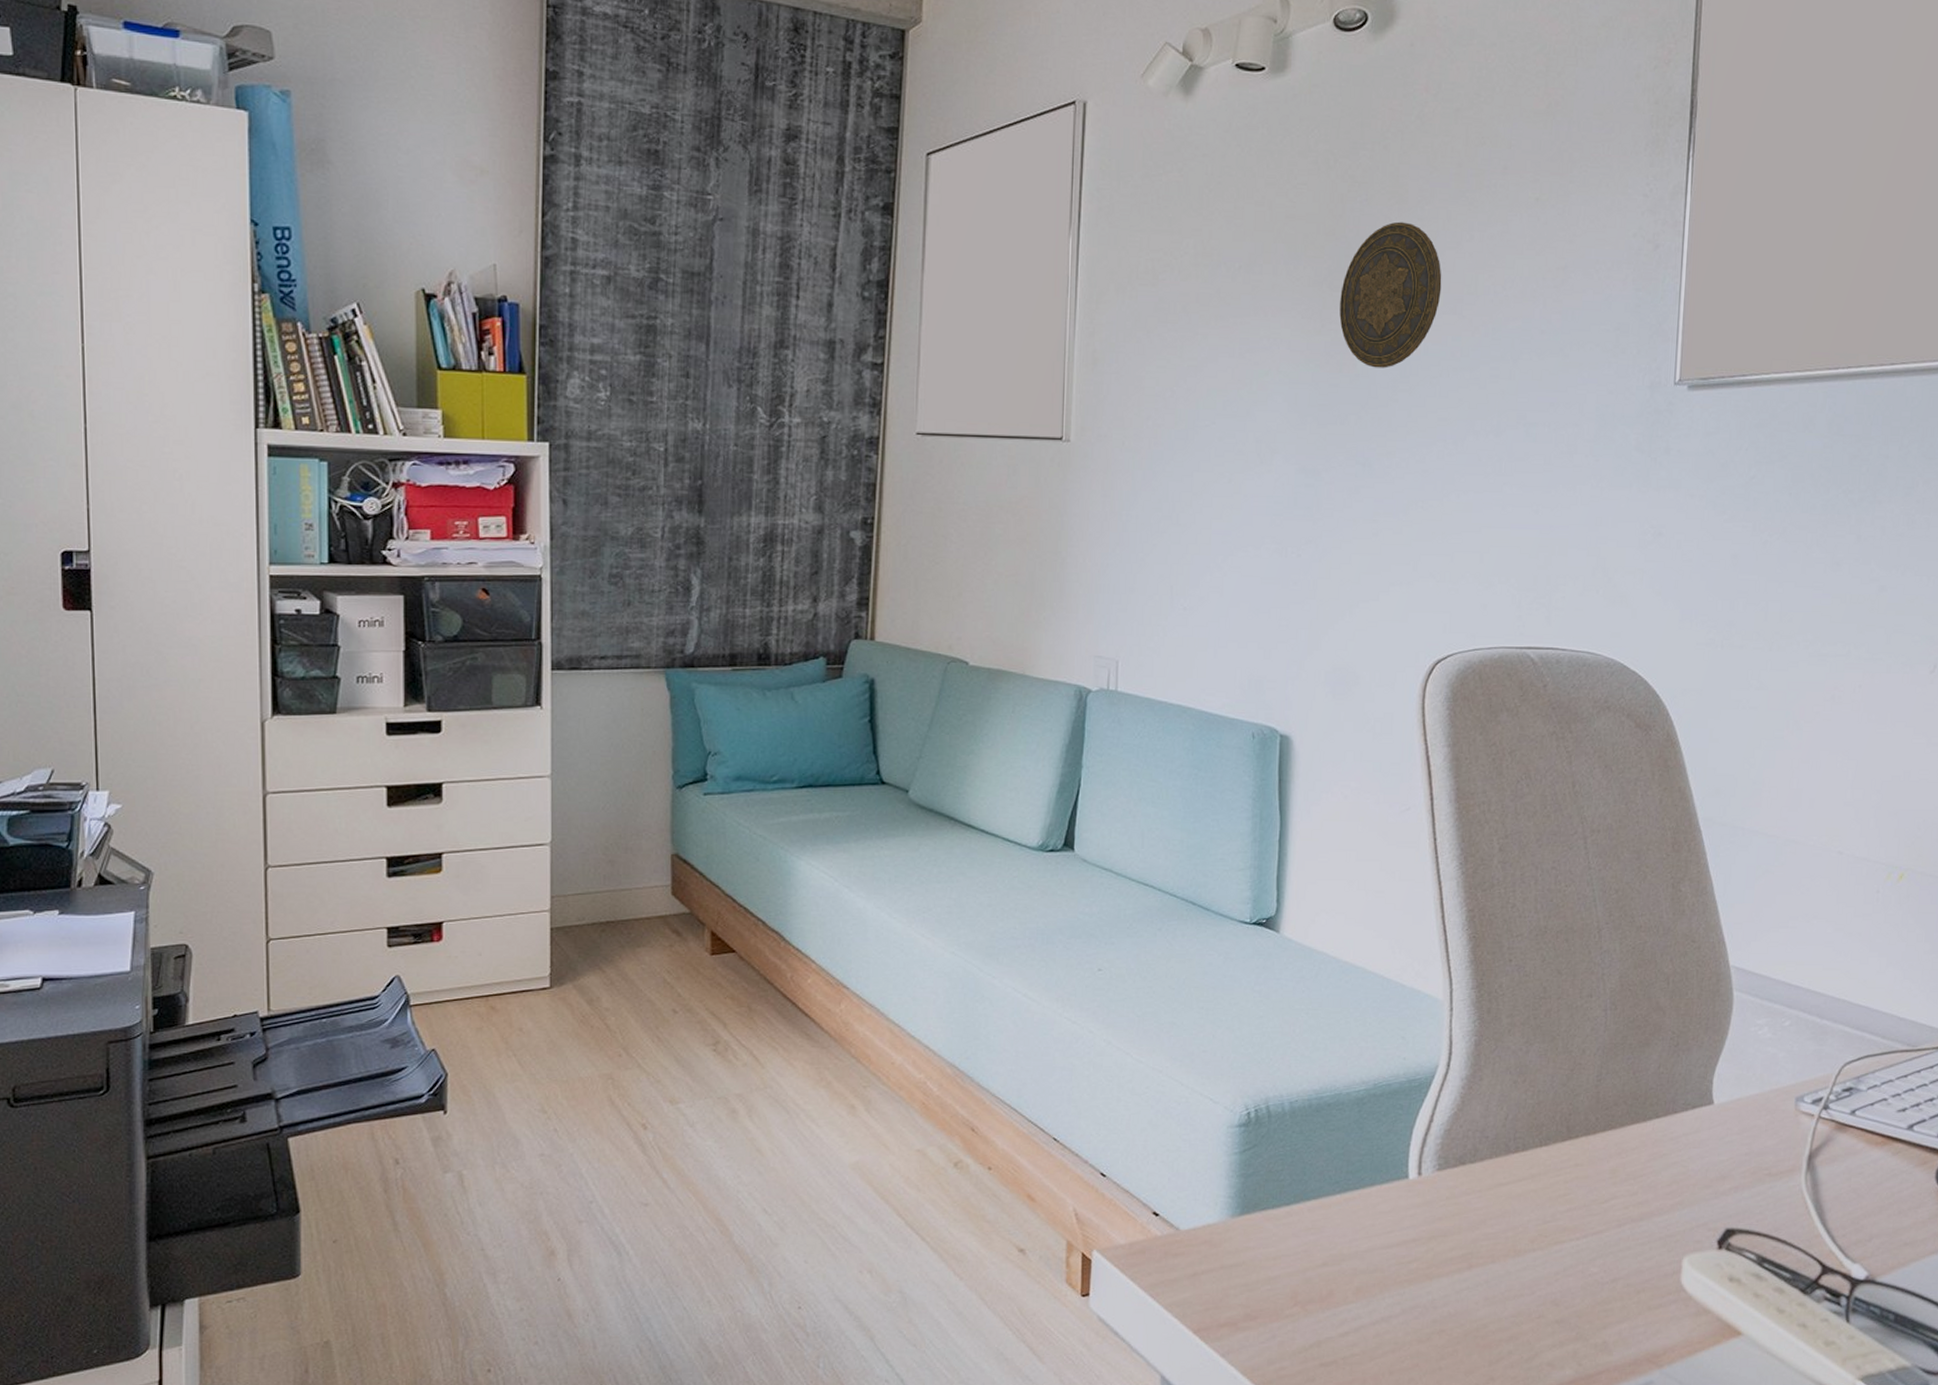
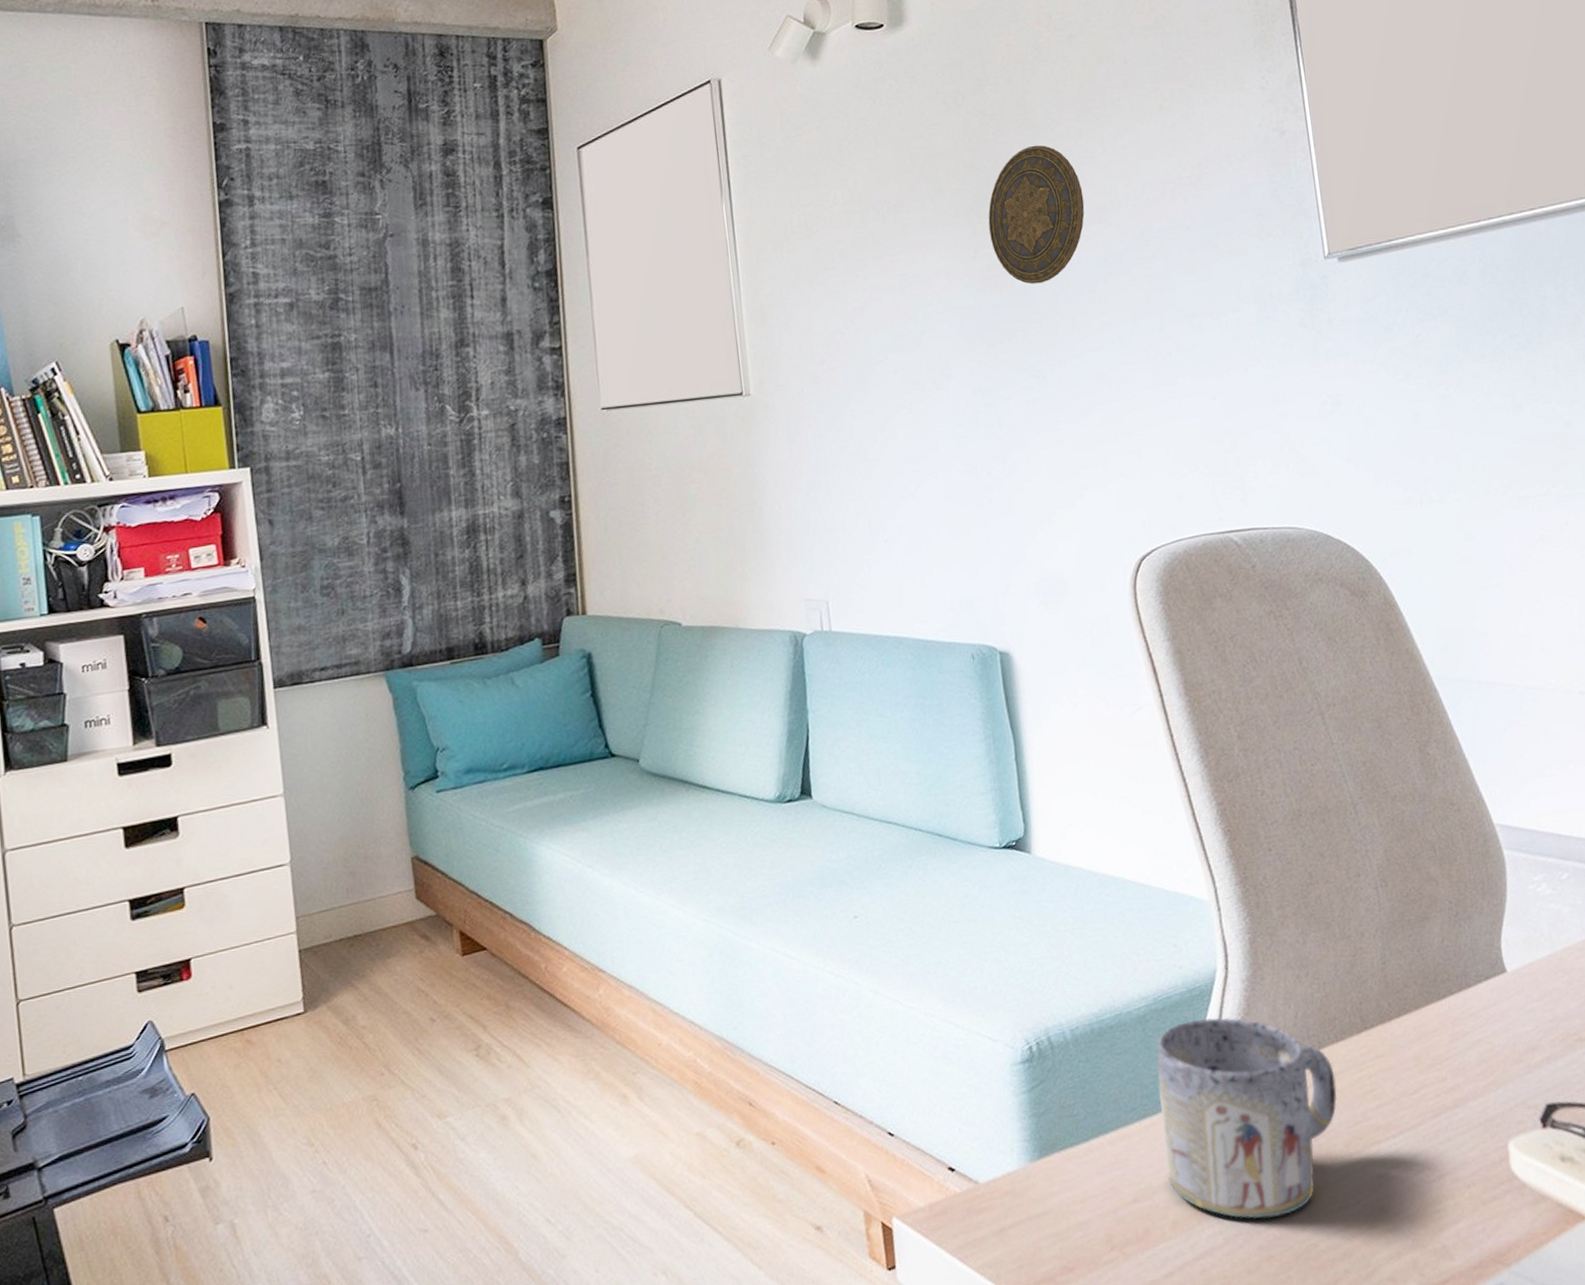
mug: none [1358,1108,1533,1296] -> present [1156,1017,1337,1219]

